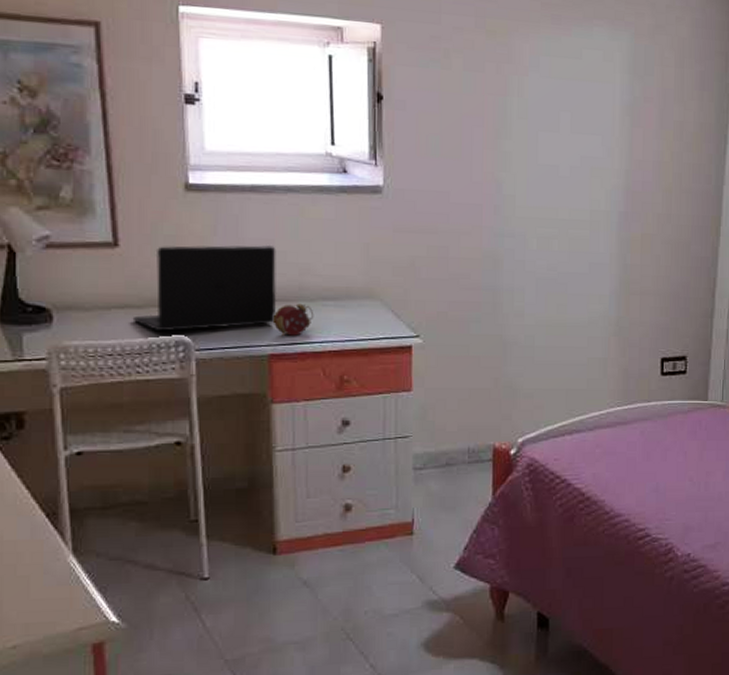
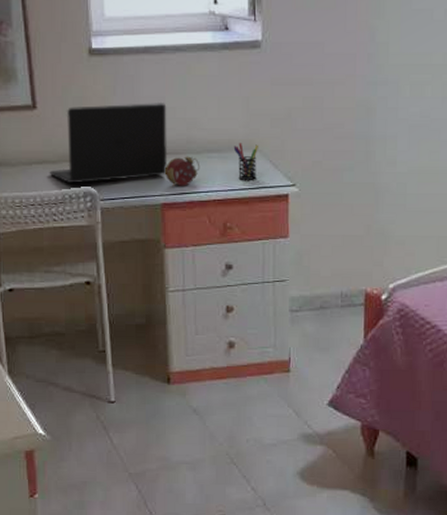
pen holder: none [351,291,379,330] -> present [233,143,258,180]

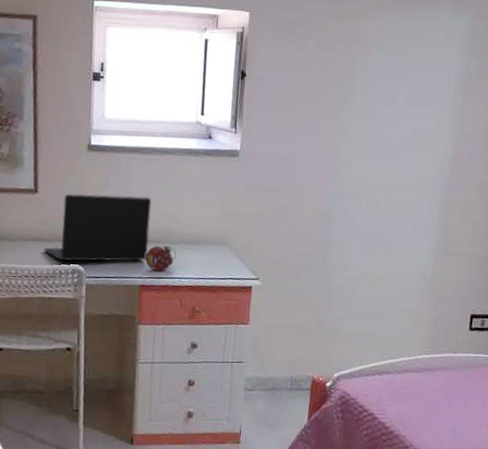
pen holder: present [233,143,258,180] -> none [207,238,229,272]

